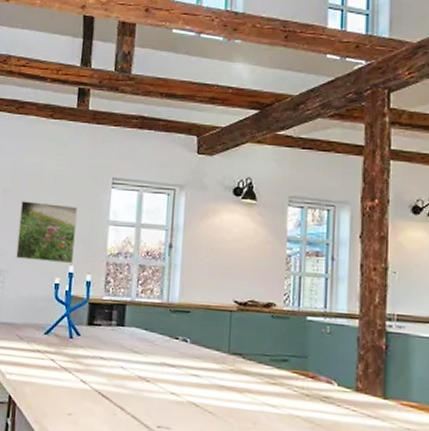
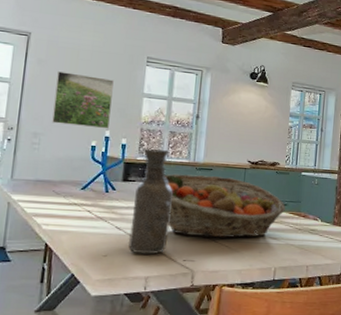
vase: none [94,286,144,416] -> present [128,149,173,255]
fruit basket: none [133,316,287,402] -> present [164,173,286,238]

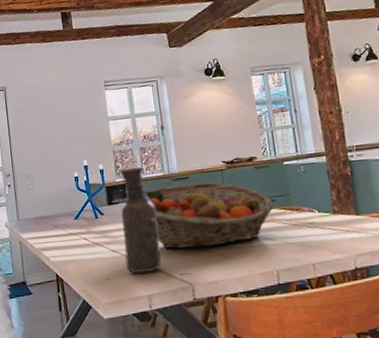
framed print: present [52,71,114,129] -> none [32,111,85,163]

